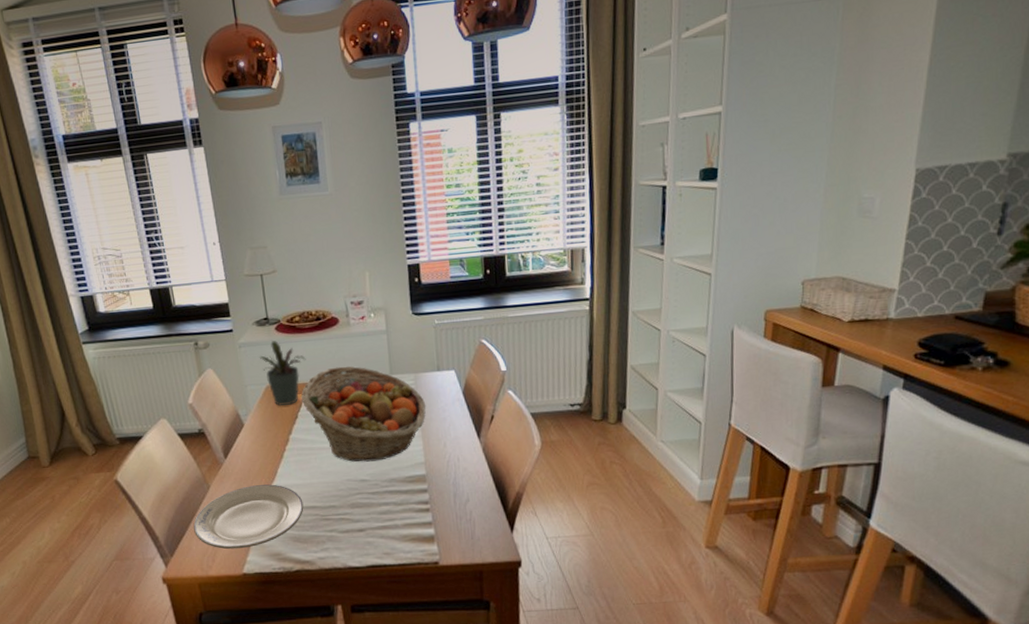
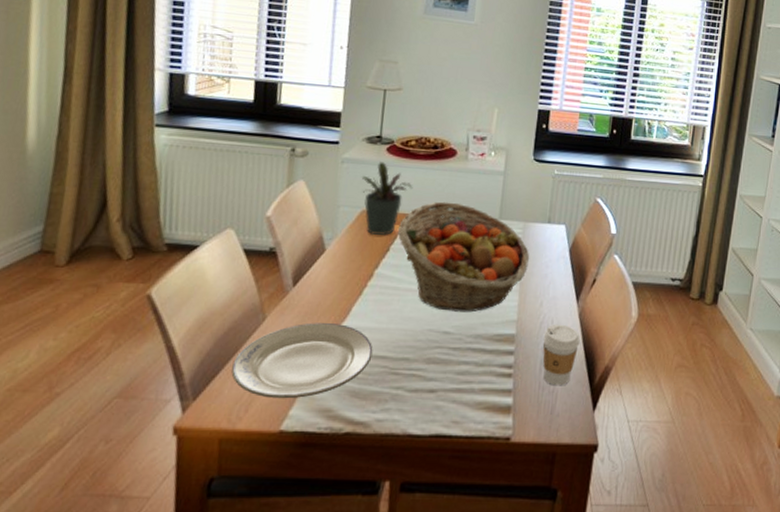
coffee cup: none [452,460,488,515] -> present [543,324,581,386]

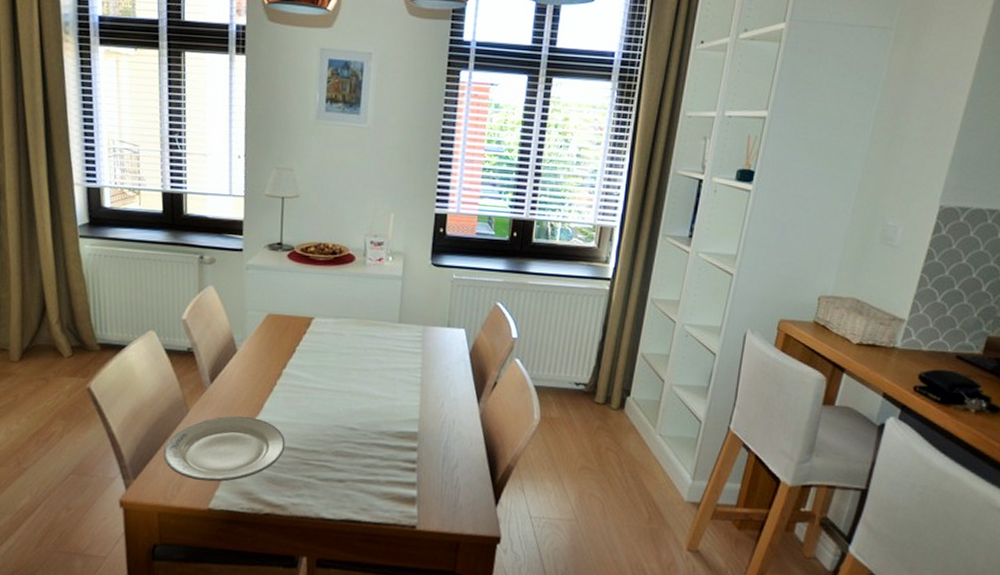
potted plant: present [362,162,413,236] -> none [266,268,314,338]
fruit basket: present [398,201,530,313] -> none [302,305,430,411]
coffee cup: present [543,324,581,386] -> none [445,423,482,482]

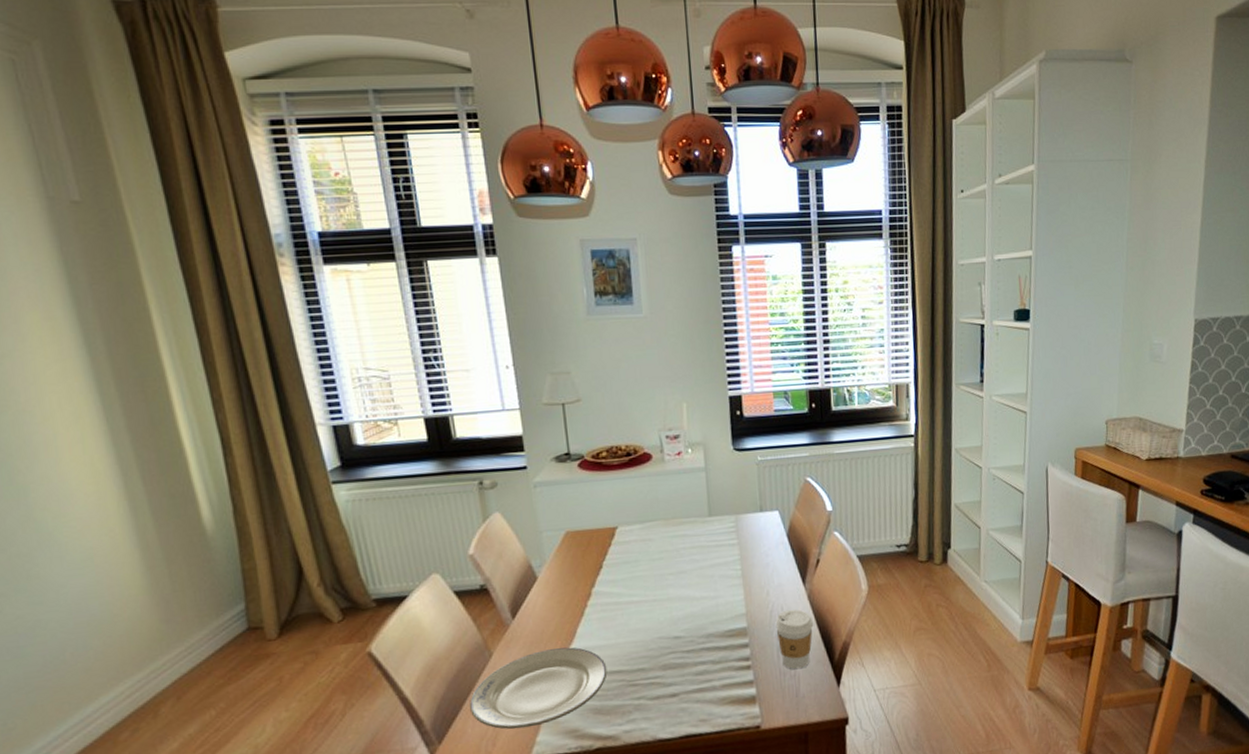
coffee cup: none [445,423,482,482] -> present [775,609,814,670]

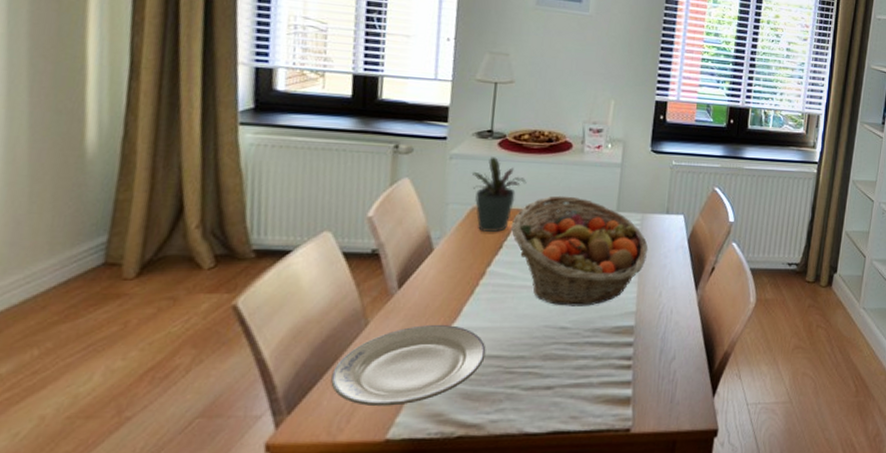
potted plant: none [559,479,614,555] -> present [472,157,527,233]
fruit basket: none [607,507,748,616] -> present [511,195,648,306]
coffee cup: present [775,609,814,670] -> none [662,313,700,375]

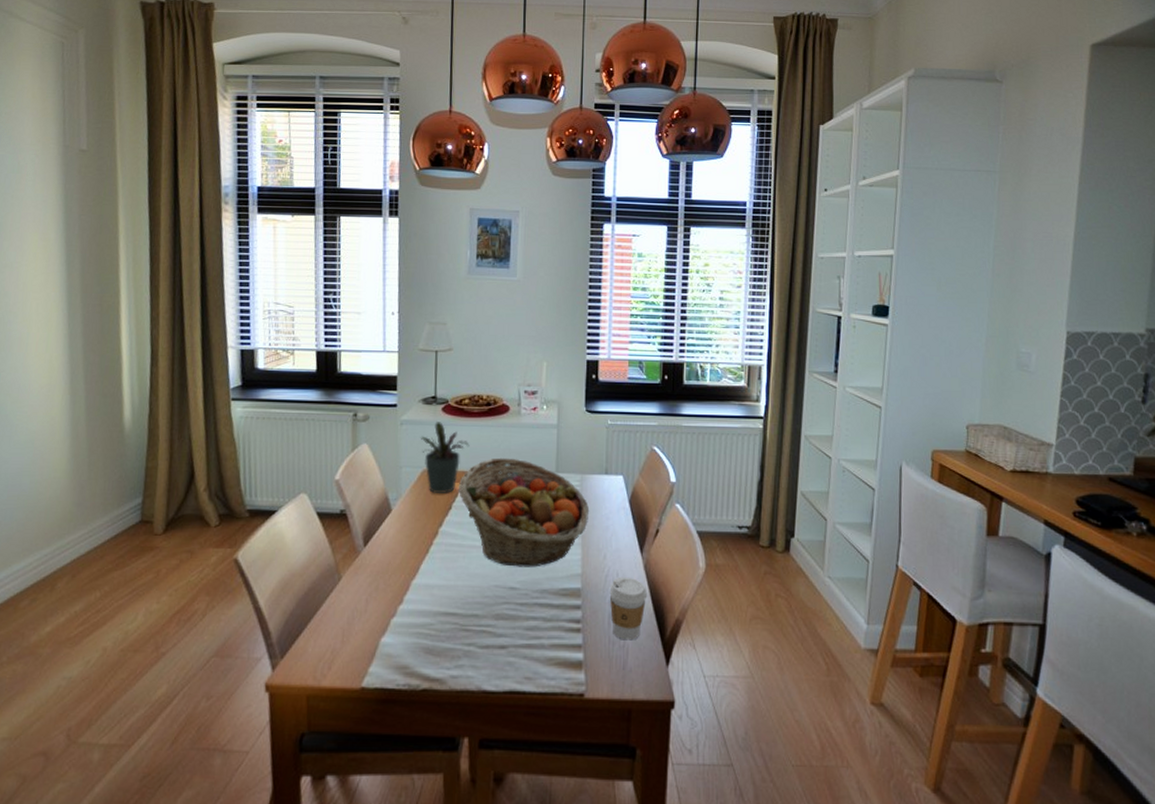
plate: present [331,325,486,407] -> none [314,581,443,657]
coffee cup: none [662,313,700,375] -> present [609,576,648,641]

